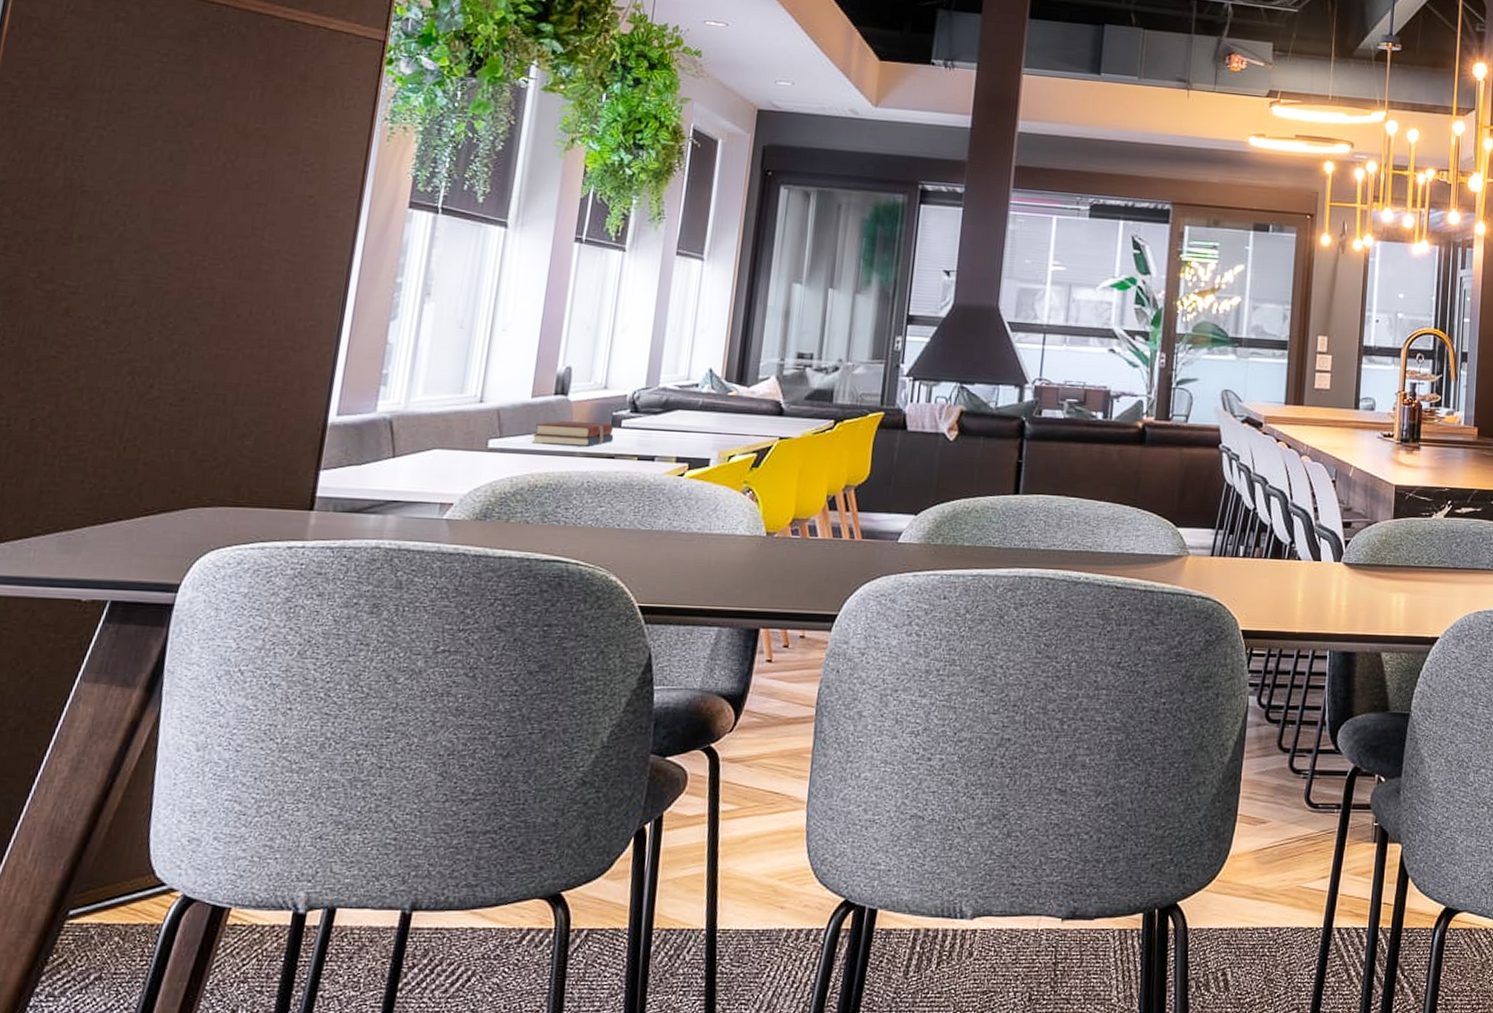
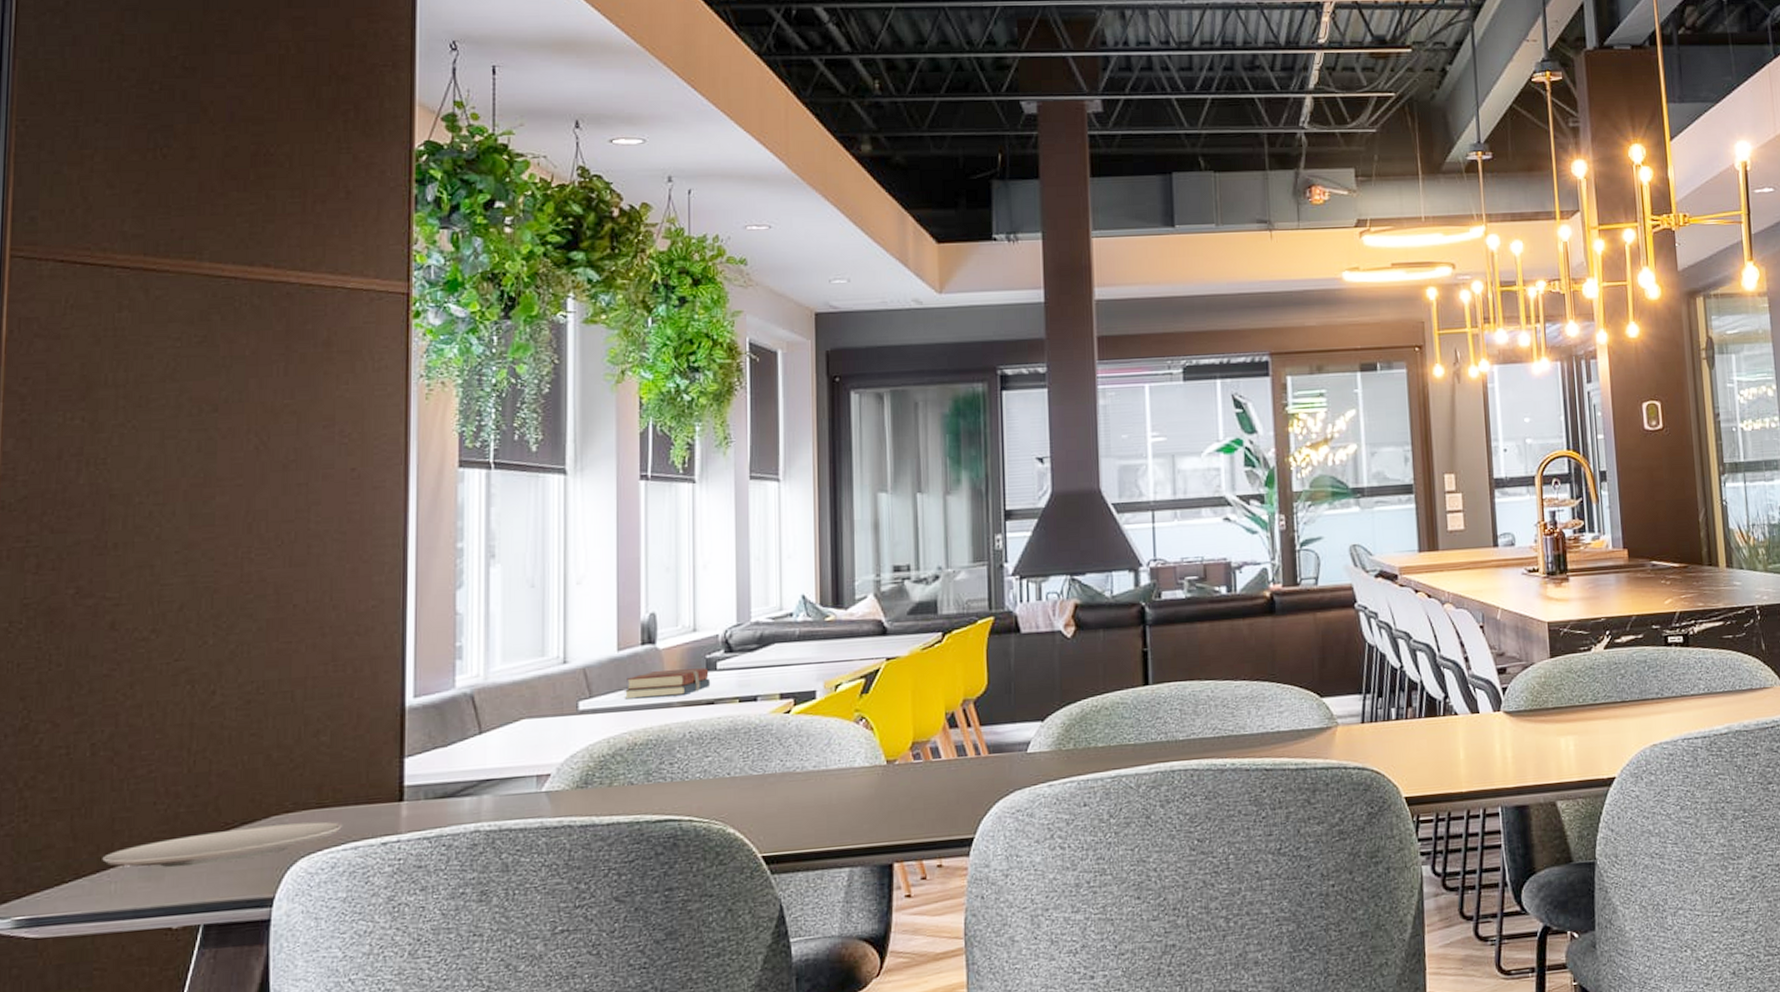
plate: none [25,516,253,546] -> present [102,821,342,868]

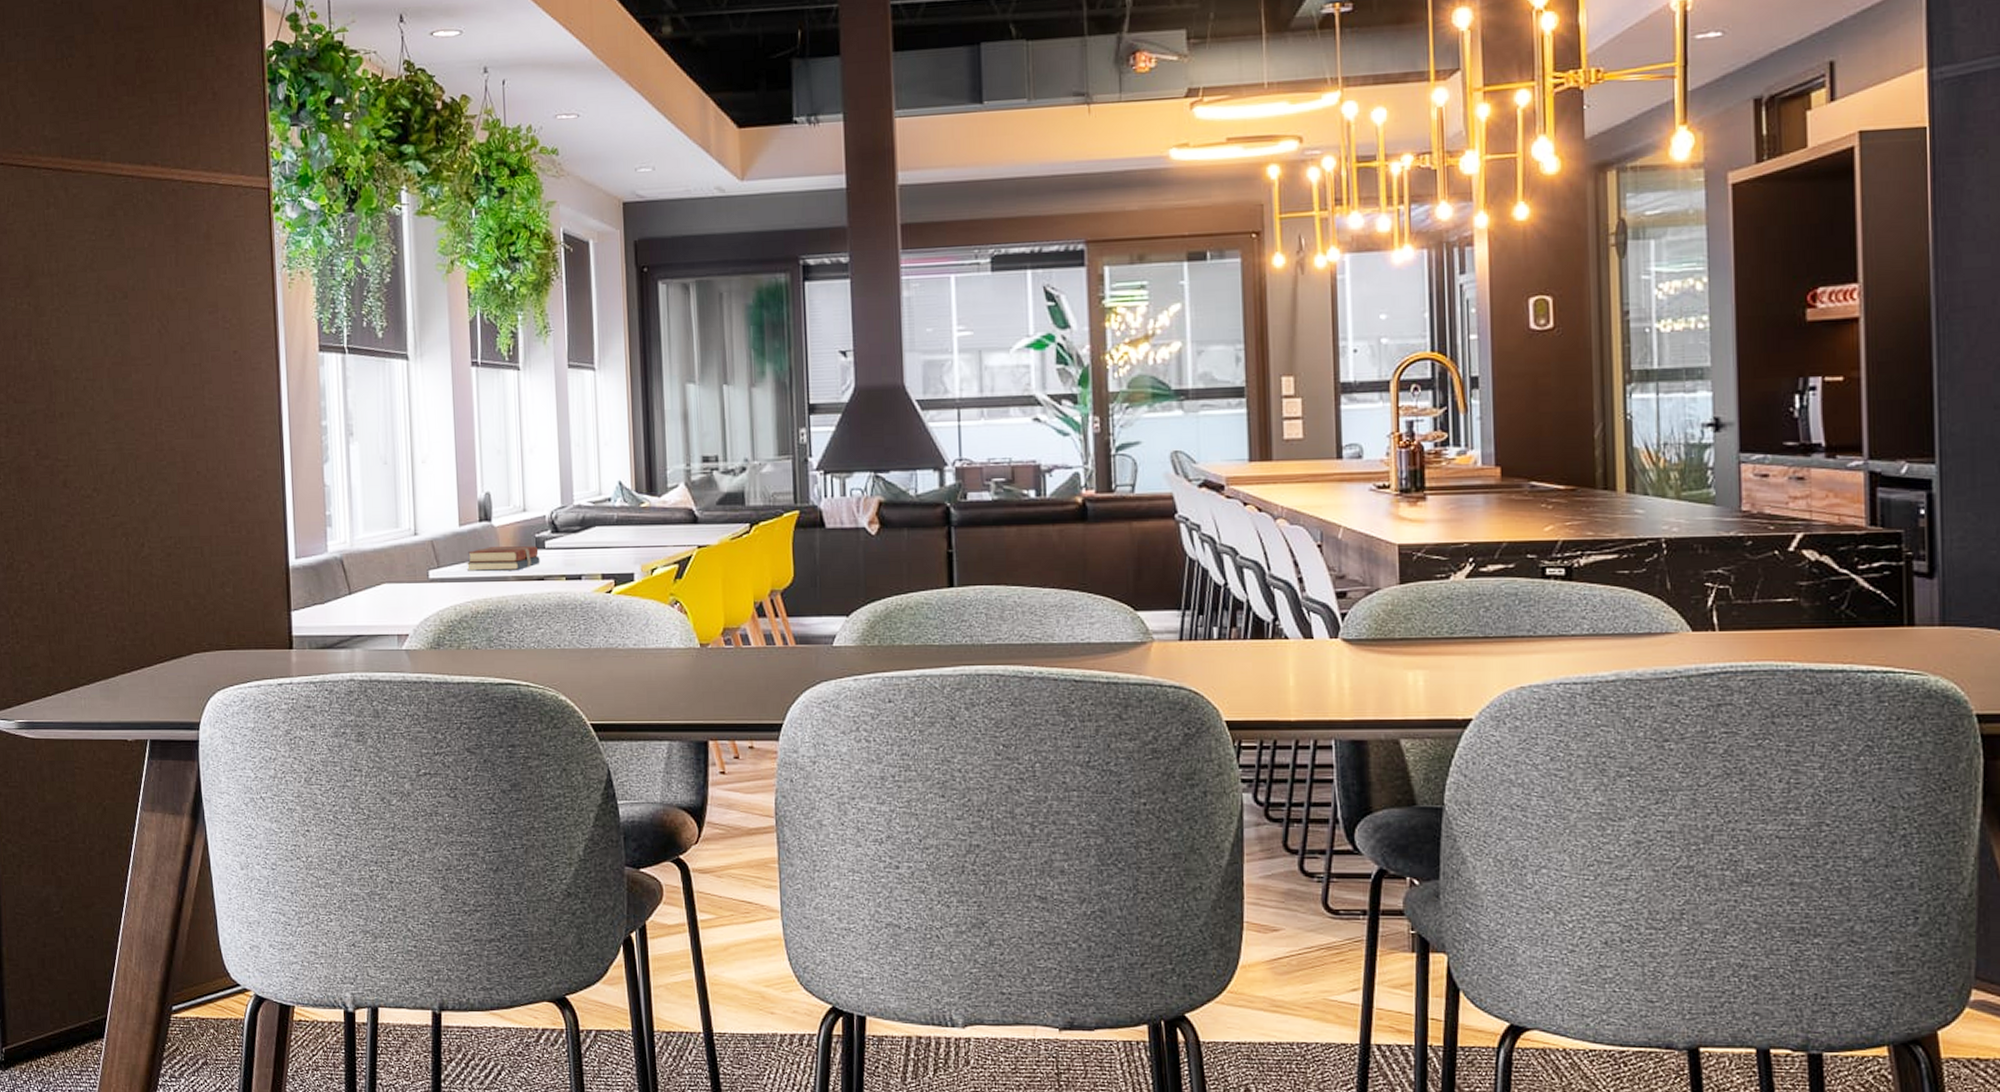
plate: present [102,821,342,868] -> none [73,661,247,690]

